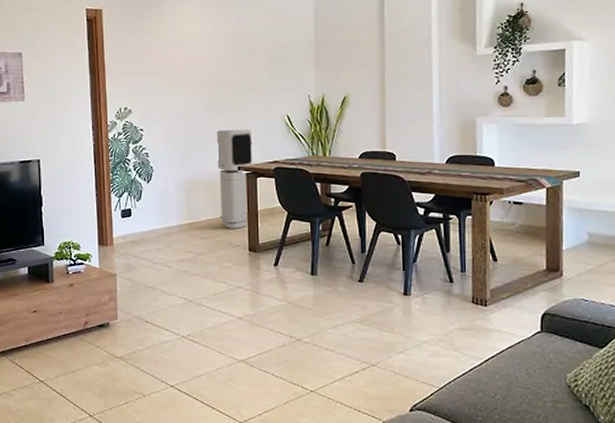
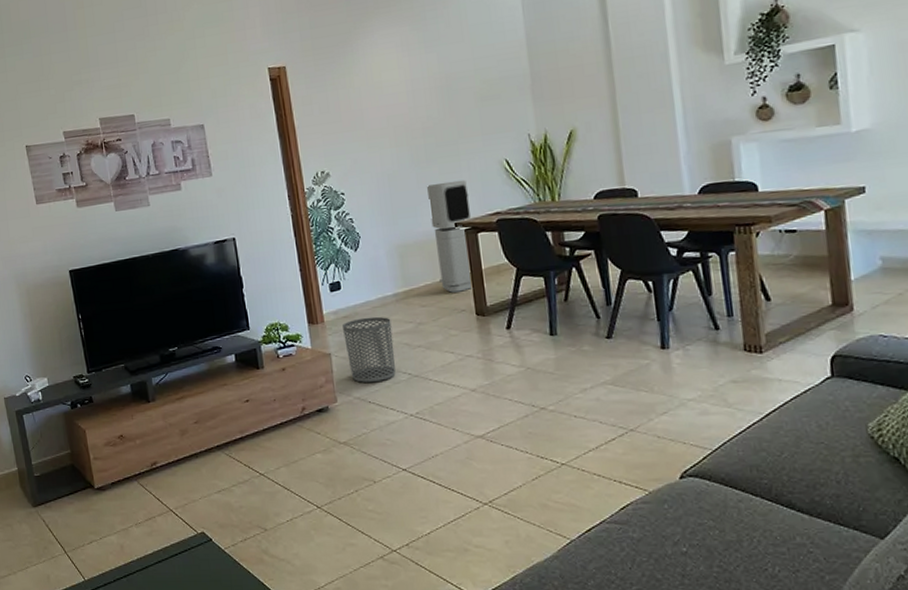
waste bin: none [130,244,174,303] -> present [342,316,396,383]

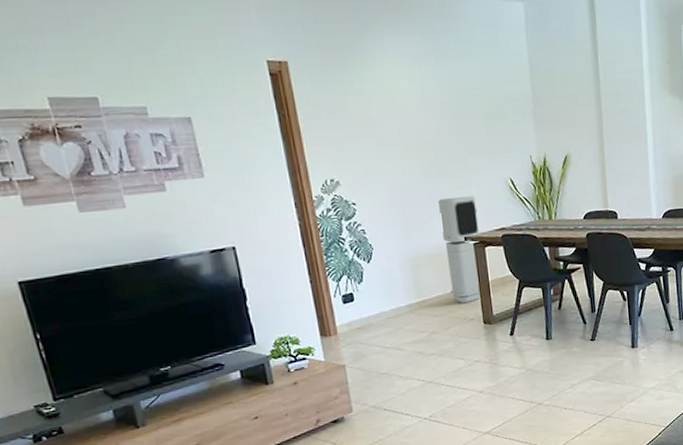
waste bin: present [342,316,396,383] -> none [356,327,410,392]

